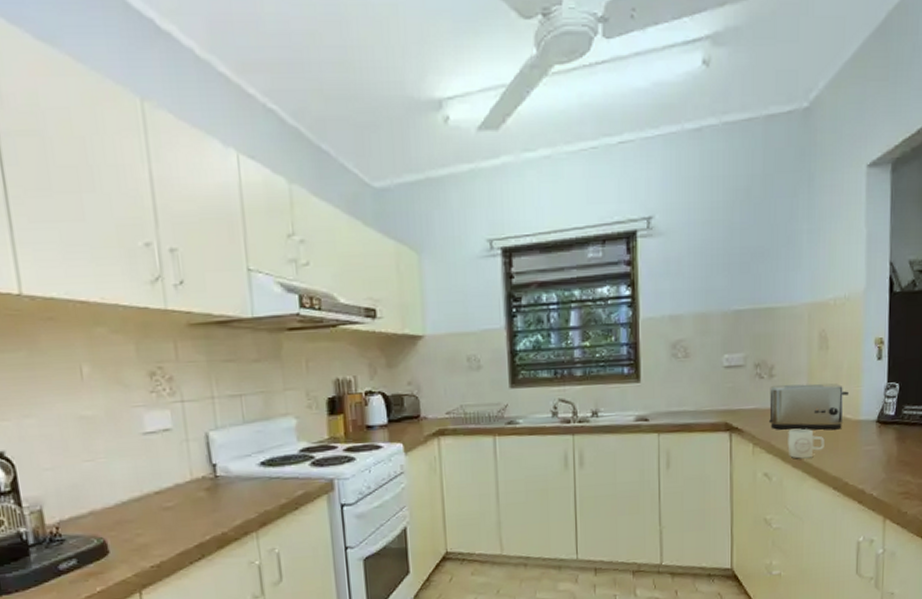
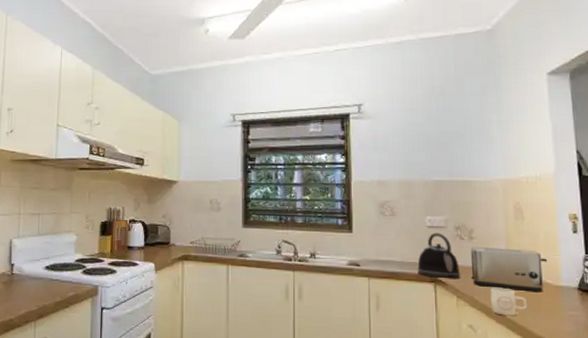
kettle: none [712,373,758,425] -> present [417,232,461,279]

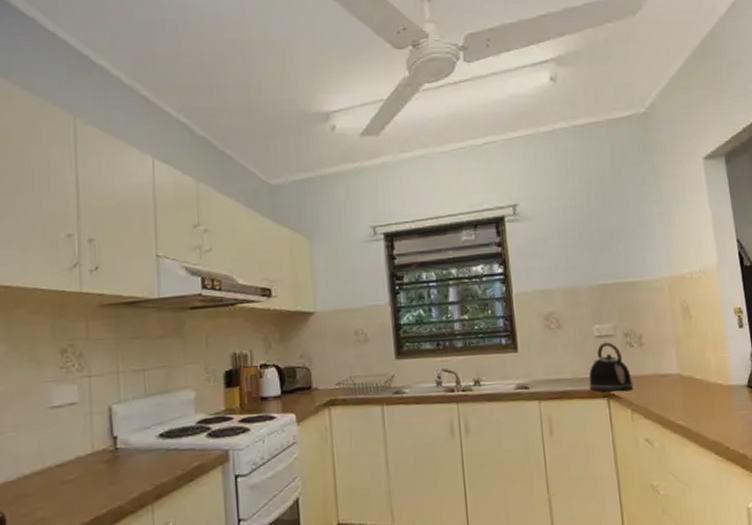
toaster: present [470,246,548,292] -> none [641,350,717,396]
mug: present [490,287,527,316] -> none [663,394,701,425]

